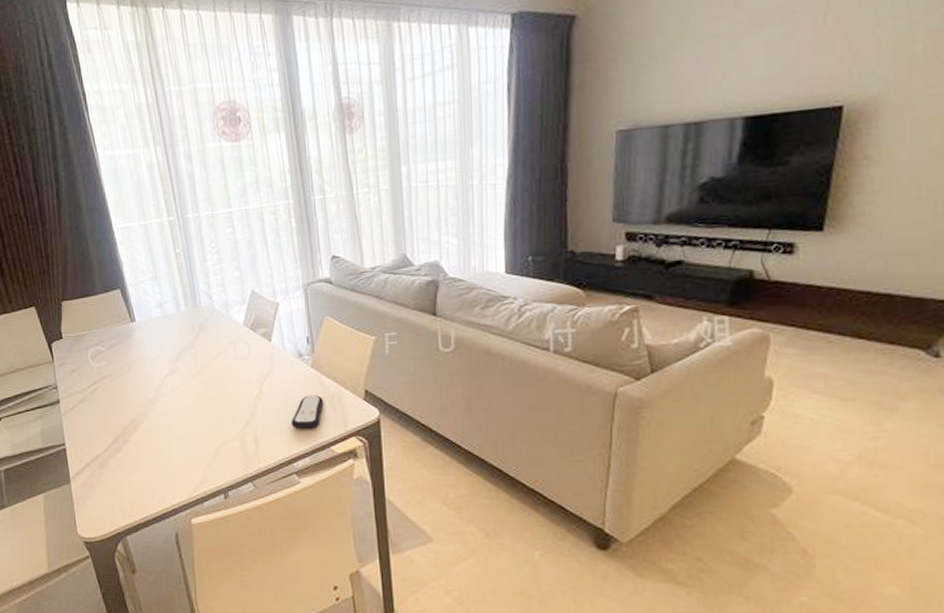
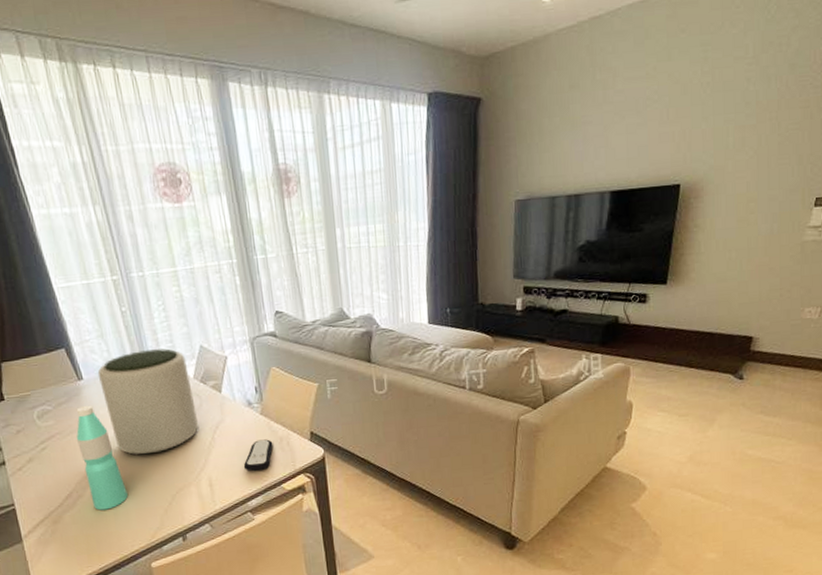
water bottle: none [125,347,172,458] -> present [76,405,128,511]
plant pot: none [149,292,247,403] -> present [97,348,199,455]

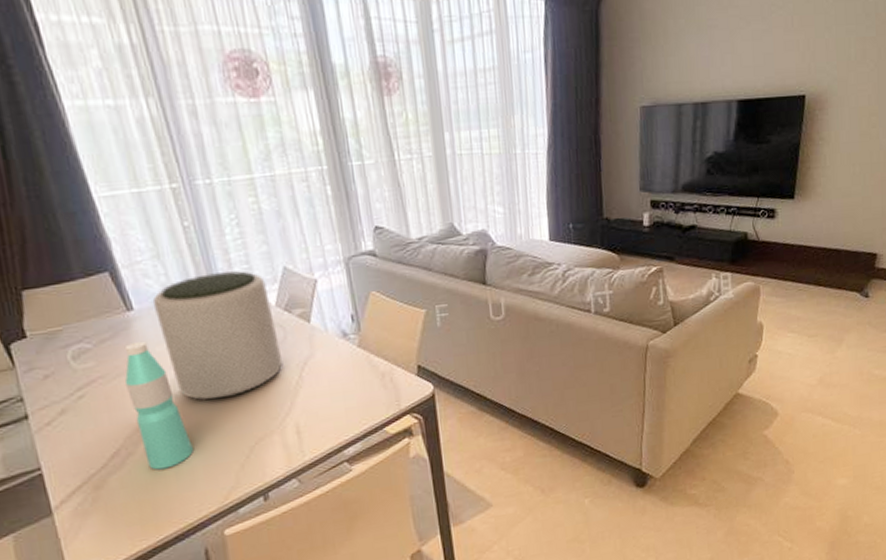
remote control: present [244,439,273,471] -> none [339,375,374,414]

